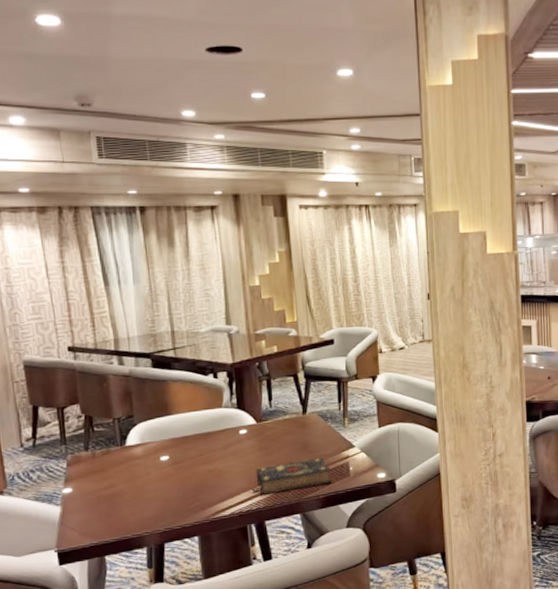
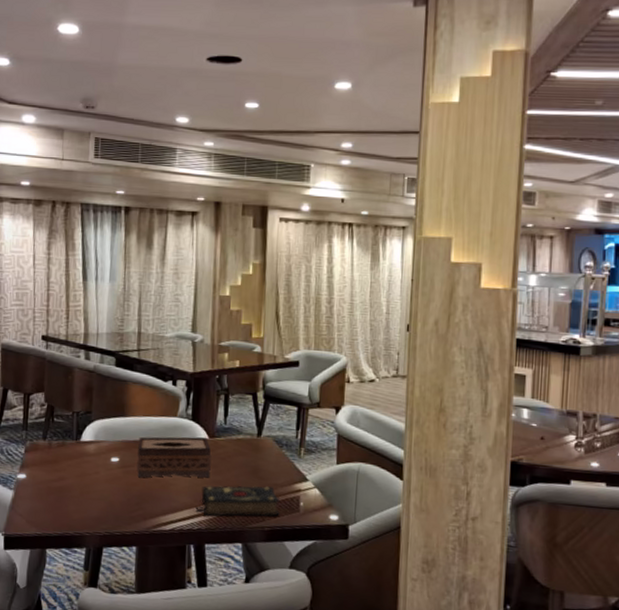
tissue box: none [186,422,262,472] -> present [137,436,212,478]

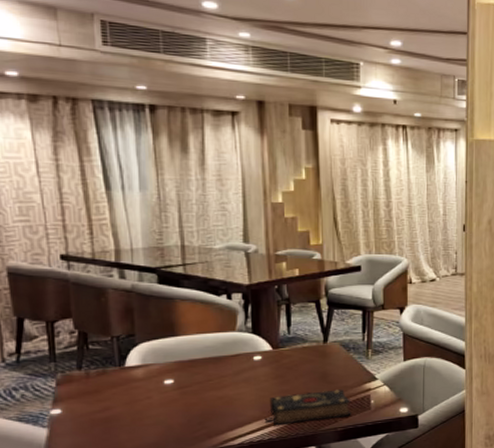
tissue box: present [137,436,212,478] -> none [194,348,277,397]

